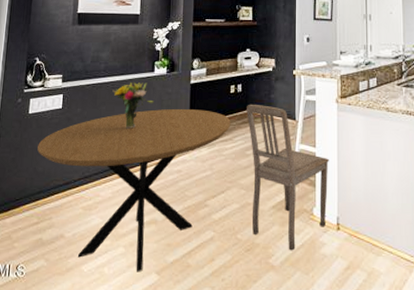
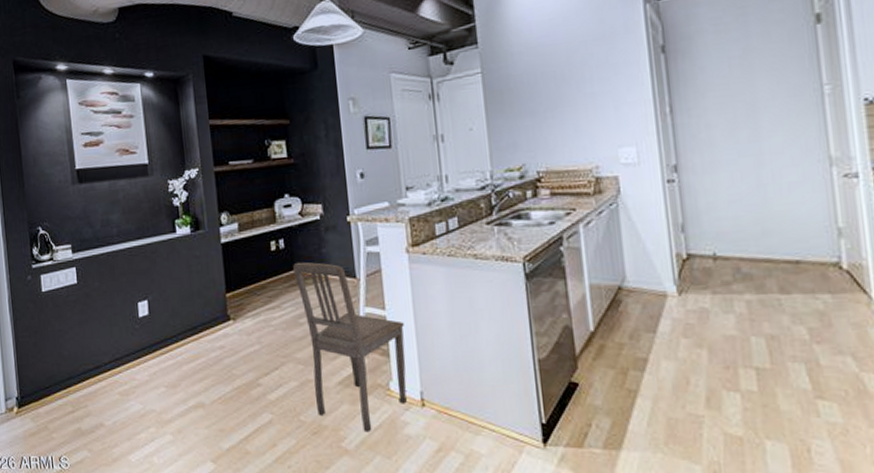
dining table: present [37,109,231,272] -> none [58,273,277,461]
bouquet: present [112,83,154,129] -> none [131,246,181,302]

